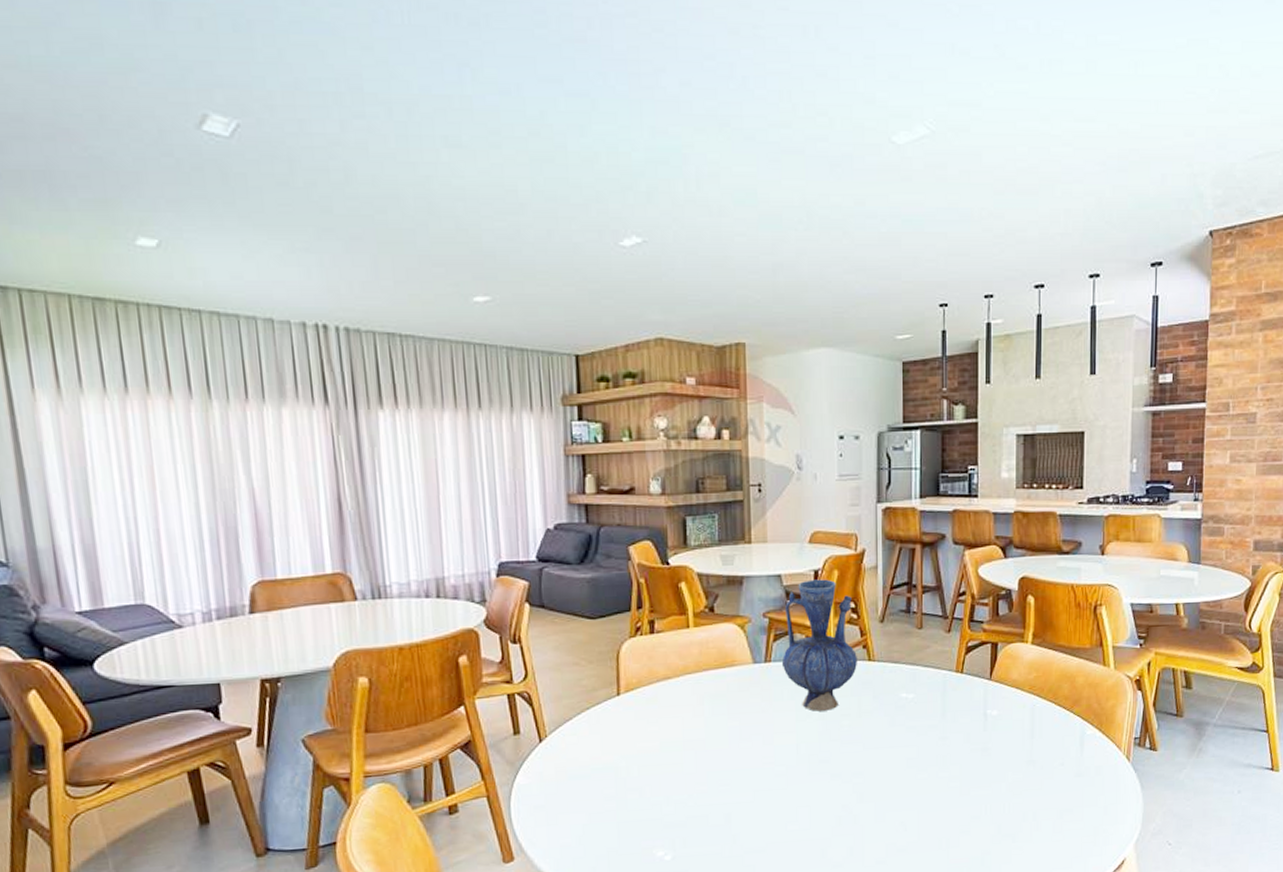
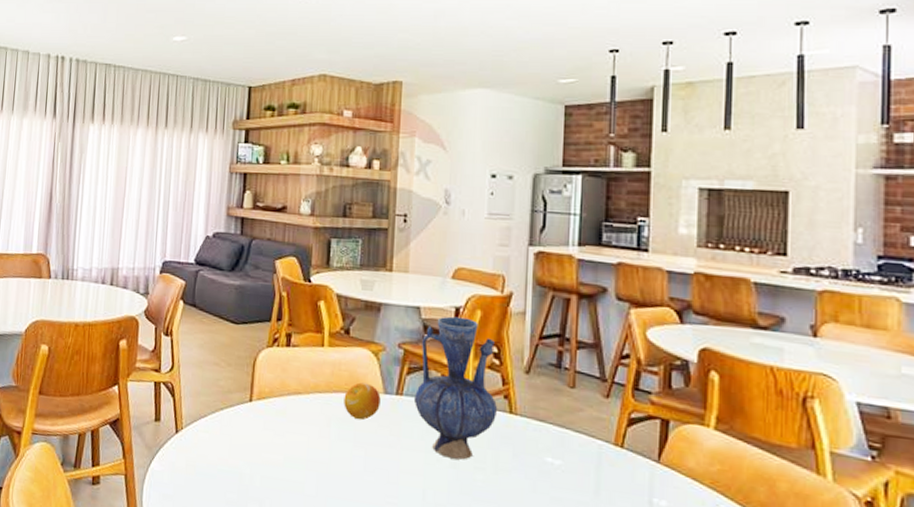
fruit: none [714,656,750,693] -> present [344,382,381,420]

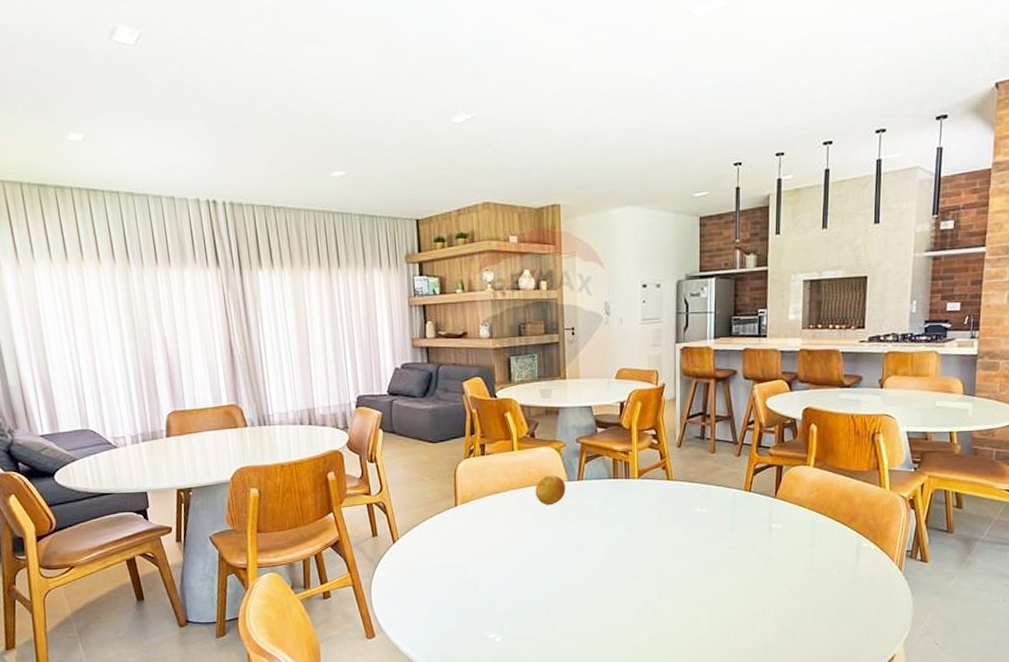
vase: present [413,316,498,460] -> none [592,410,658,522]

